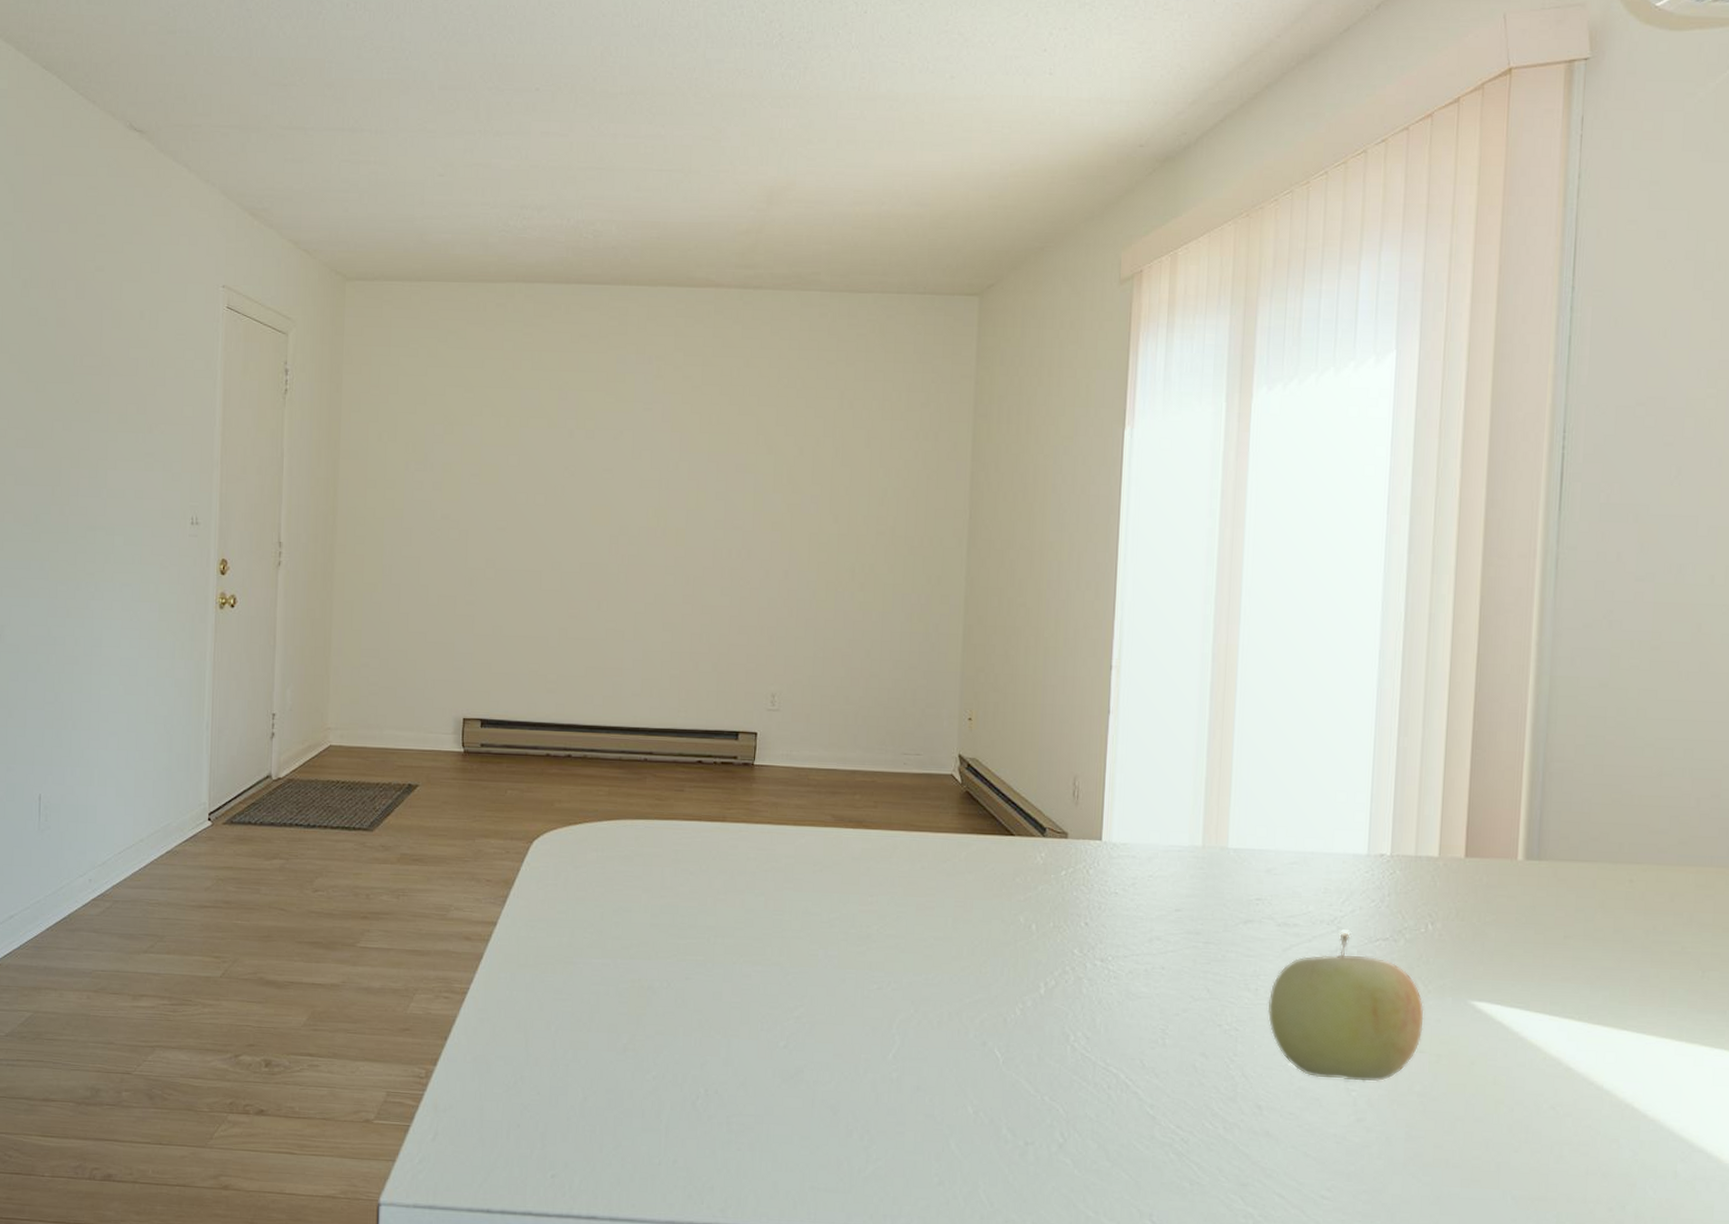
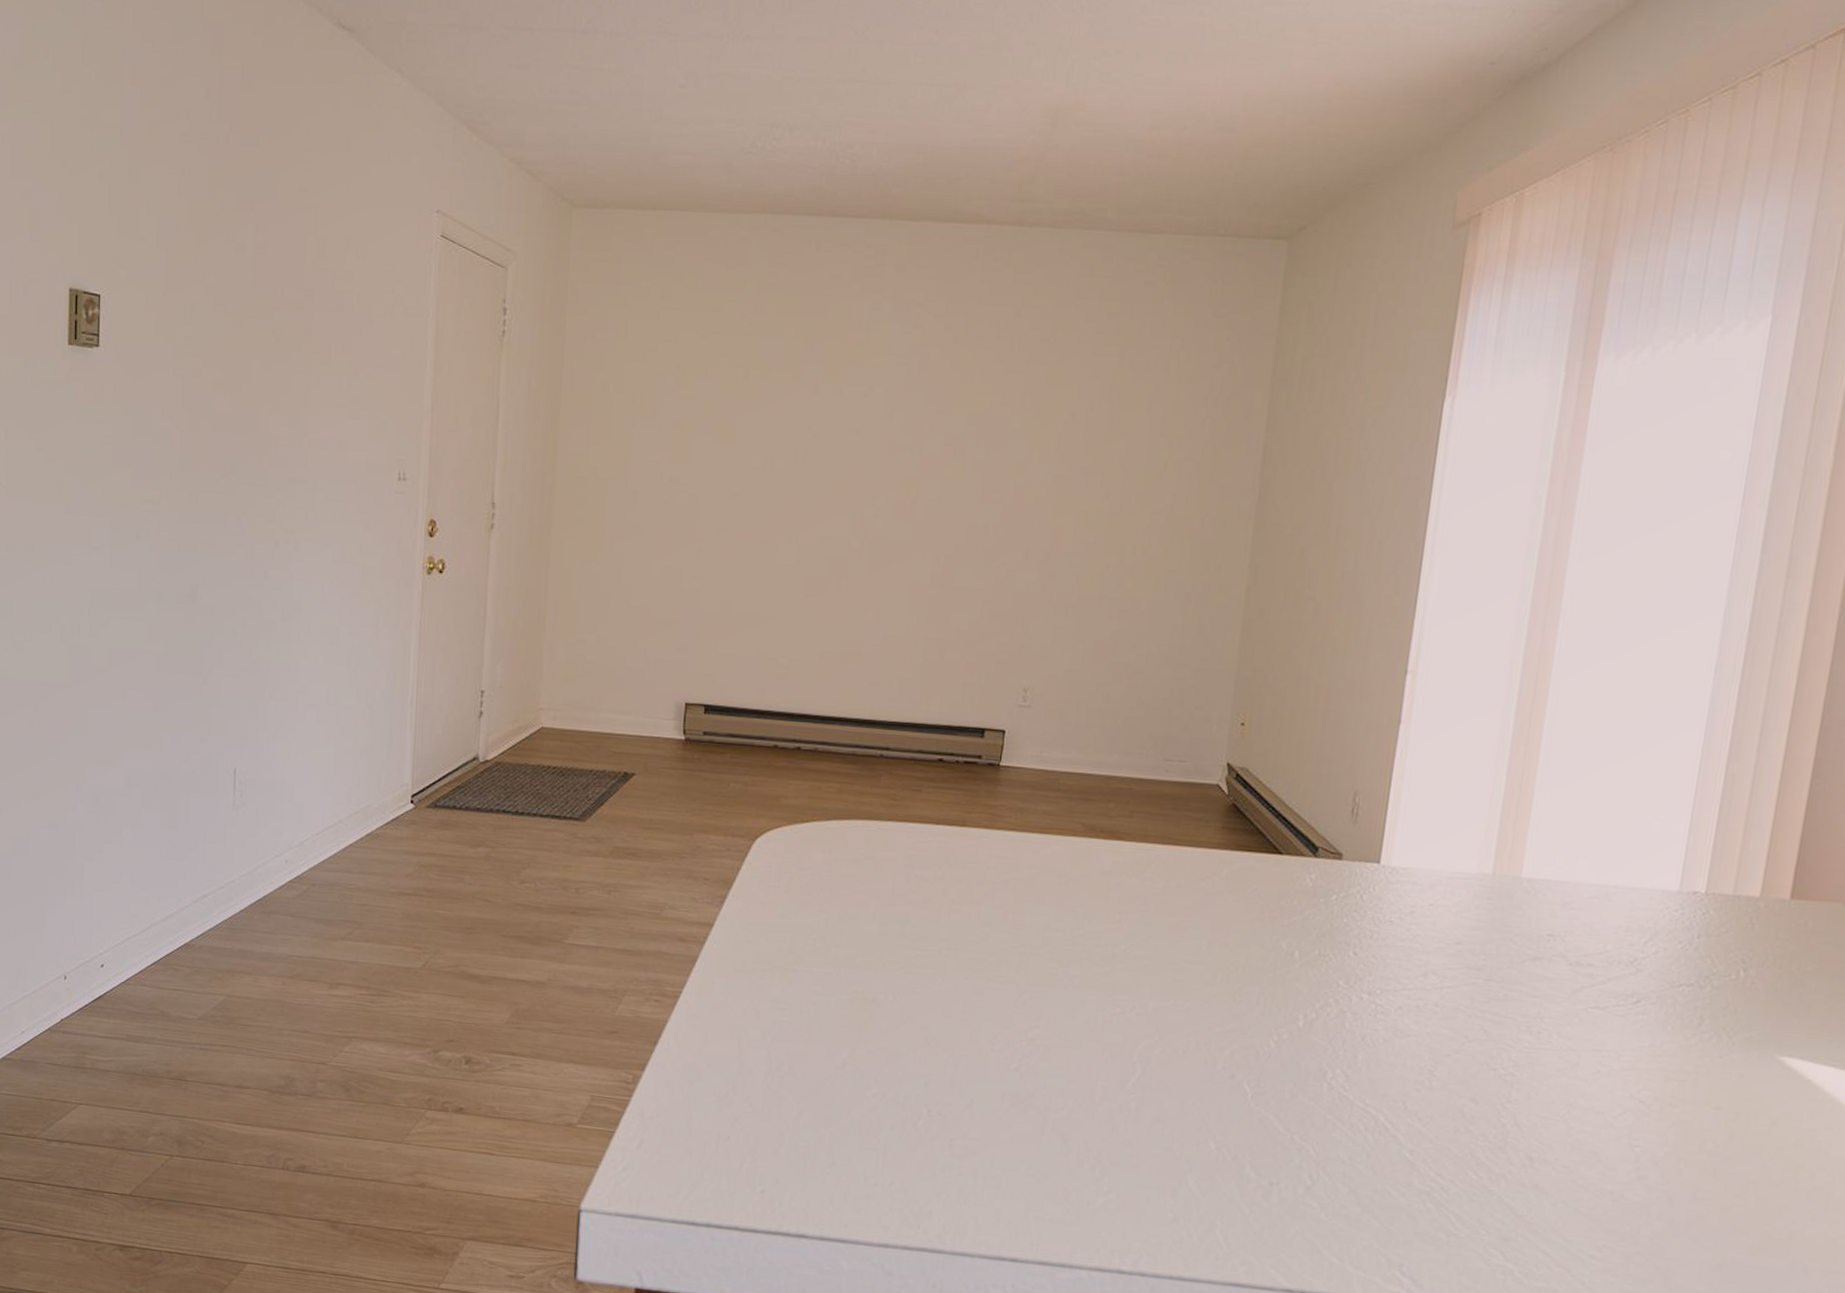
fruit: present [1267,932,1424,1082] -> none [1549,975,1726,1138]

